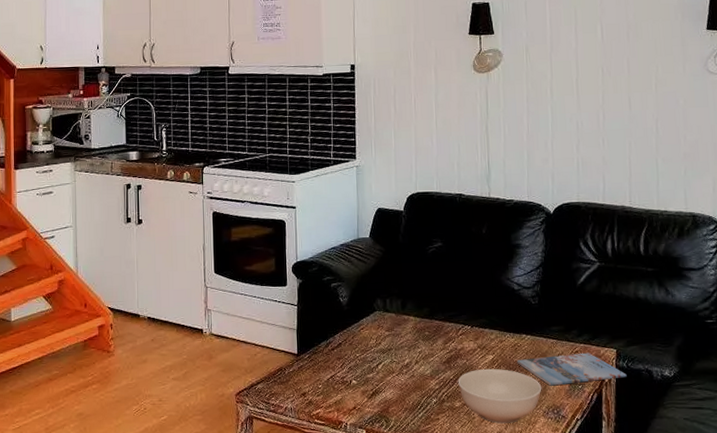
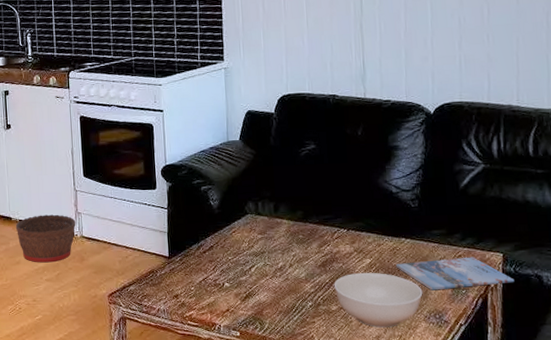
basket: none [143,311,205,361] -> present [15,214,76,263]

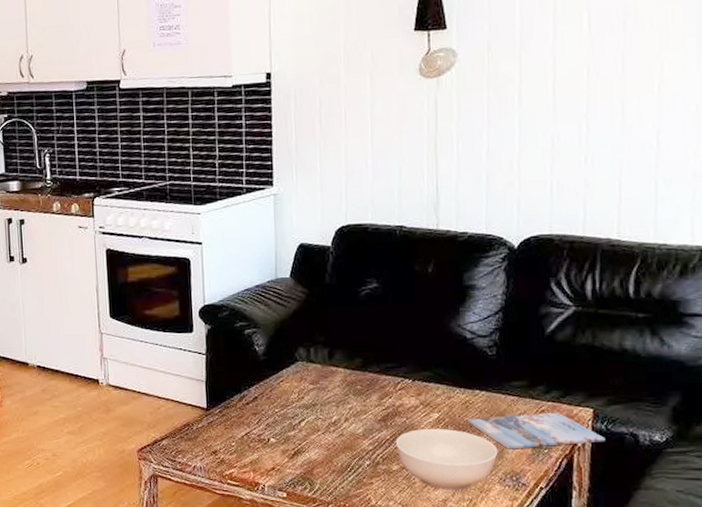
basket: present [15,214,76,263] -> none [32,360,101,414]

